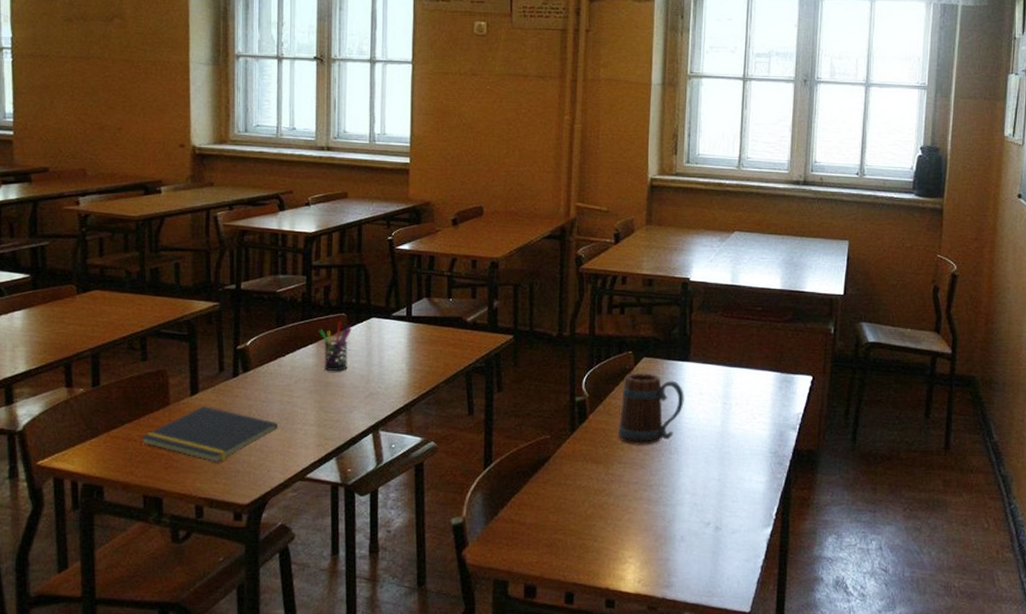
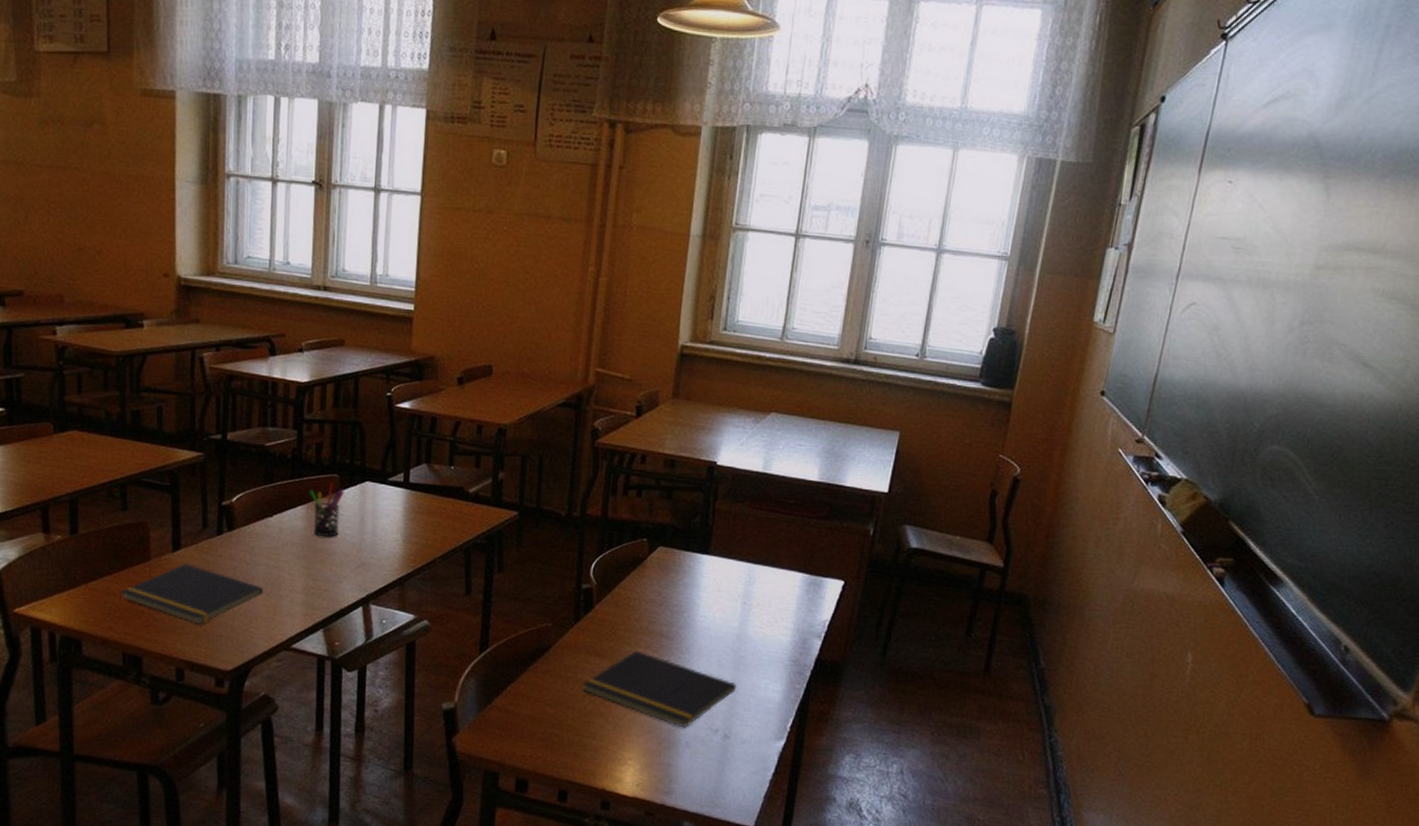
notepad: none [582,454,723,524] -> present [582,650,736,728]
mug: present [618,373,684,445] -> none [626,562,701,642]

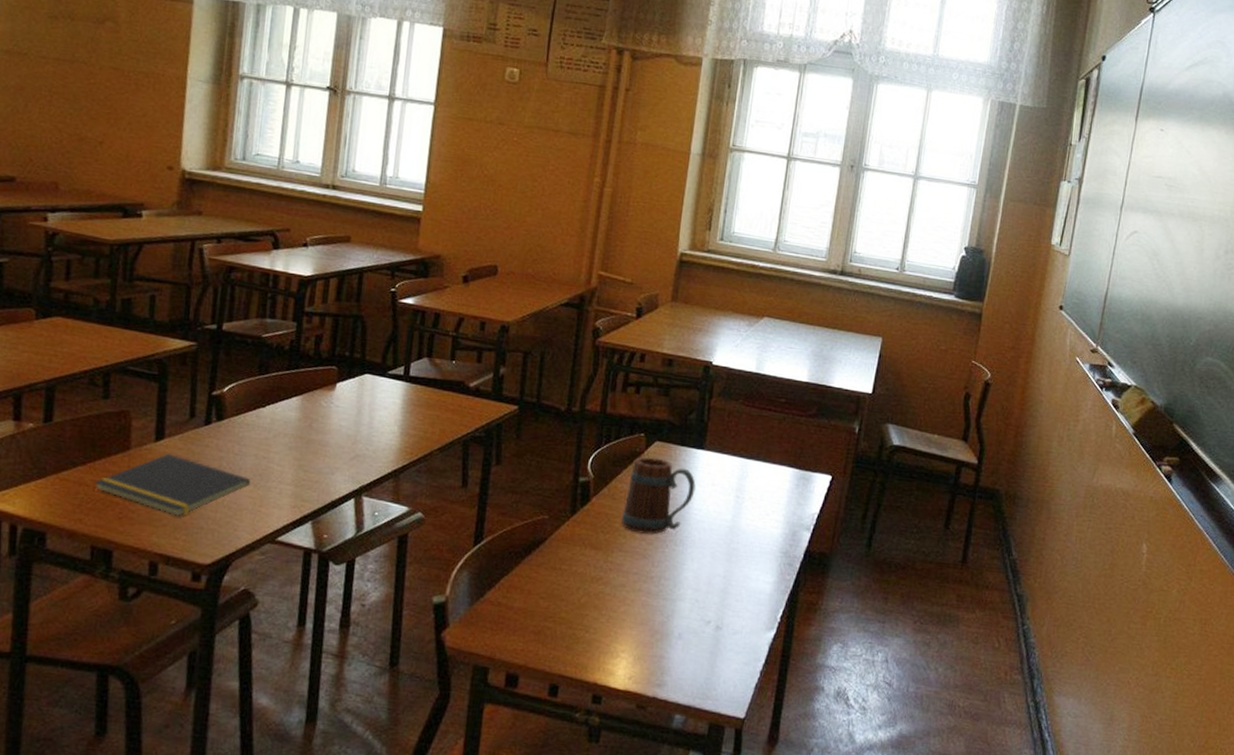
pen holder: present [309,482,344,537] -> none [305,374,342,428]
notepad: present [582,650,736,728] -> none [577,542,729,620]
mug: none [626,562,701,642] -> present [621,456,696,535]

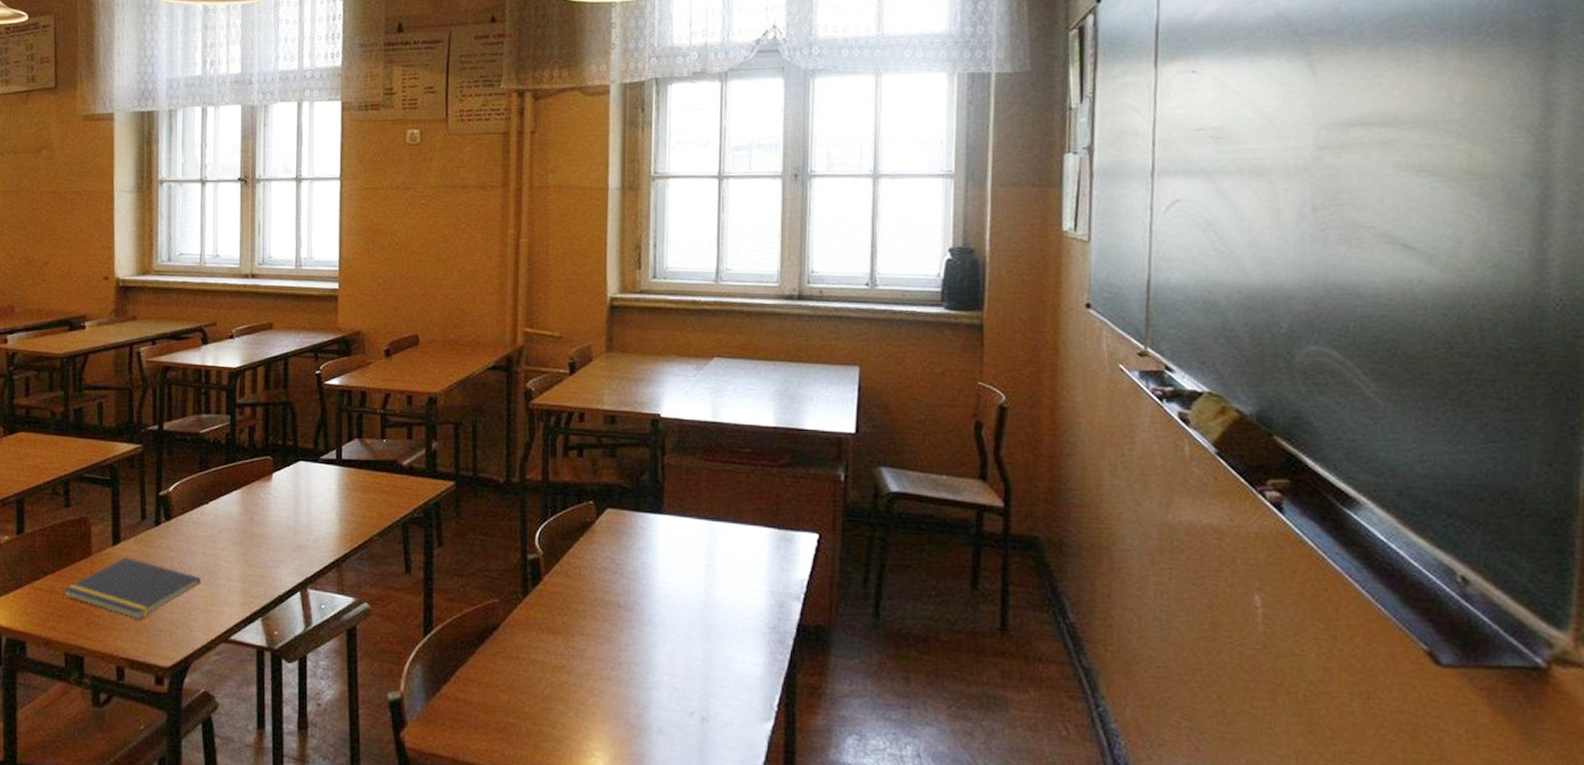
mug: present [621,456,696,535] -> none [579,526,658,614]

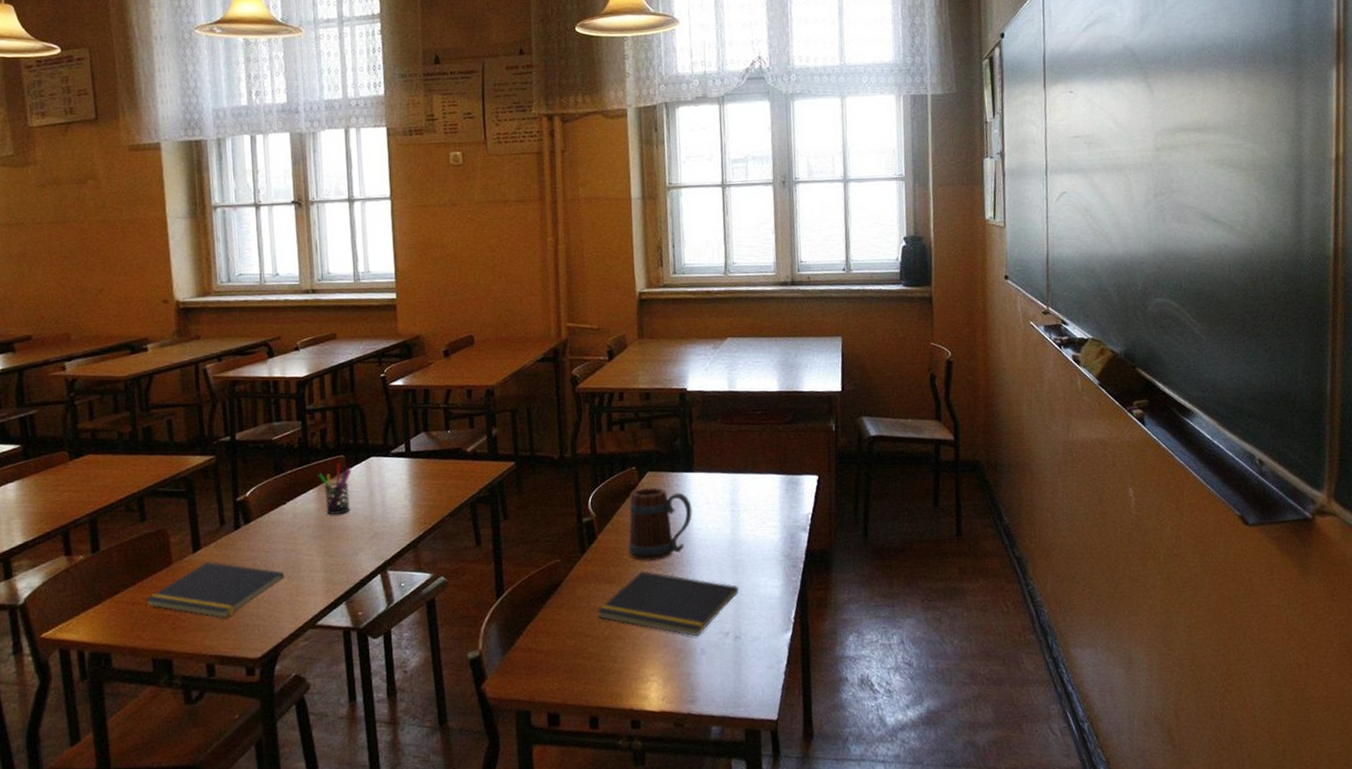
pen holder: none [243,465,278,520] -> present [318,463,351,515]
notepad: none [537,624,709,712] -> present [597,571,739,637]
mug: none [579,526,658,614] -> present [628,487,692,561]

